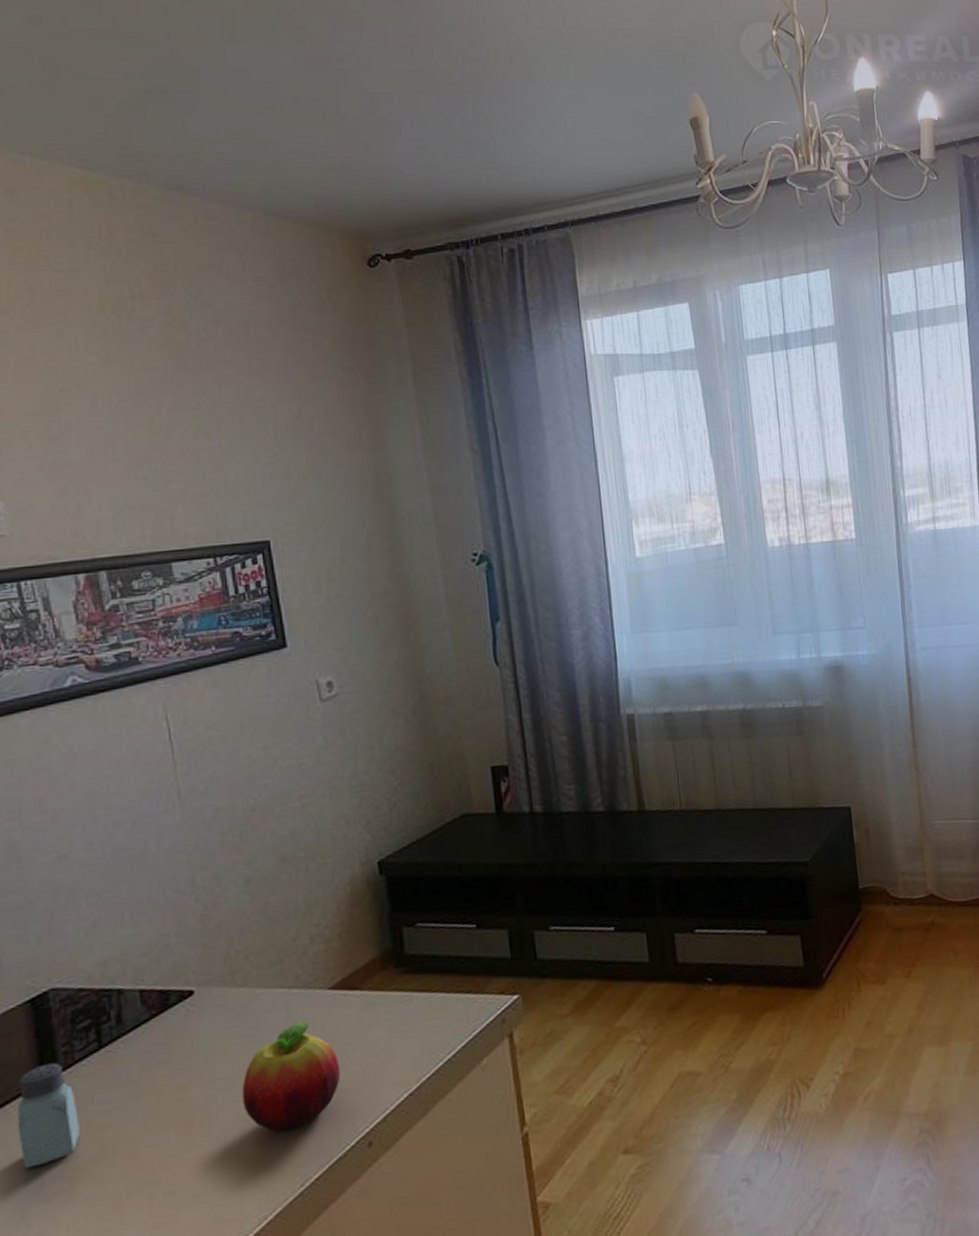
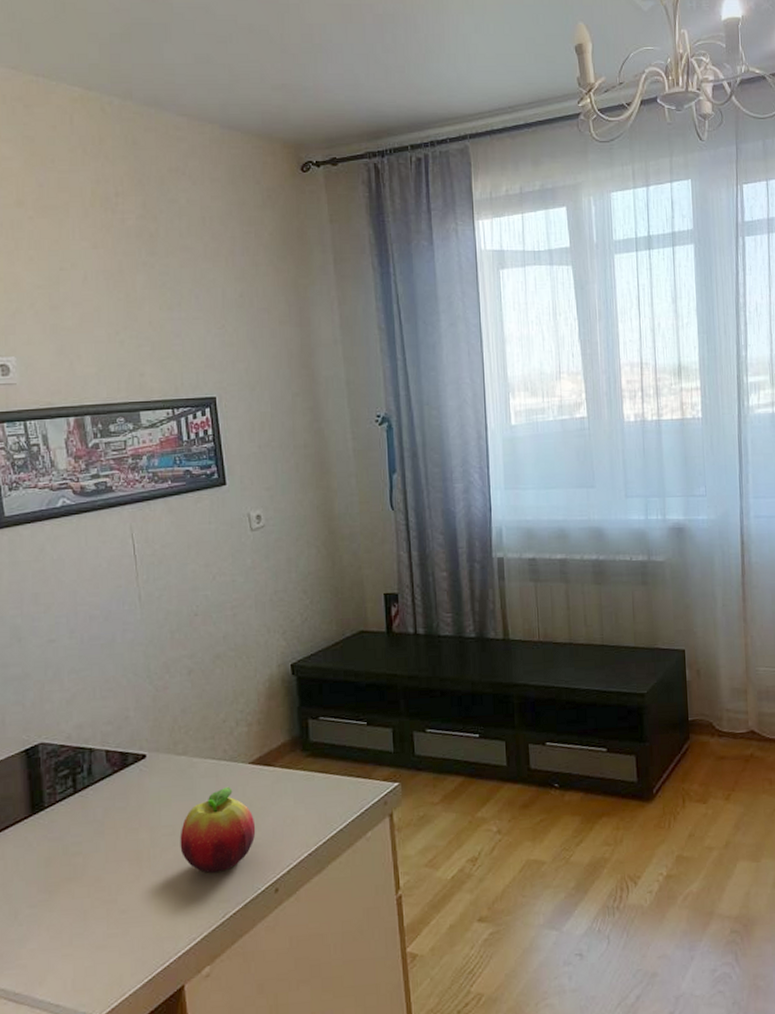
saltshaker: present [17,1062,79,1169] -> none [13,800,58,880]

